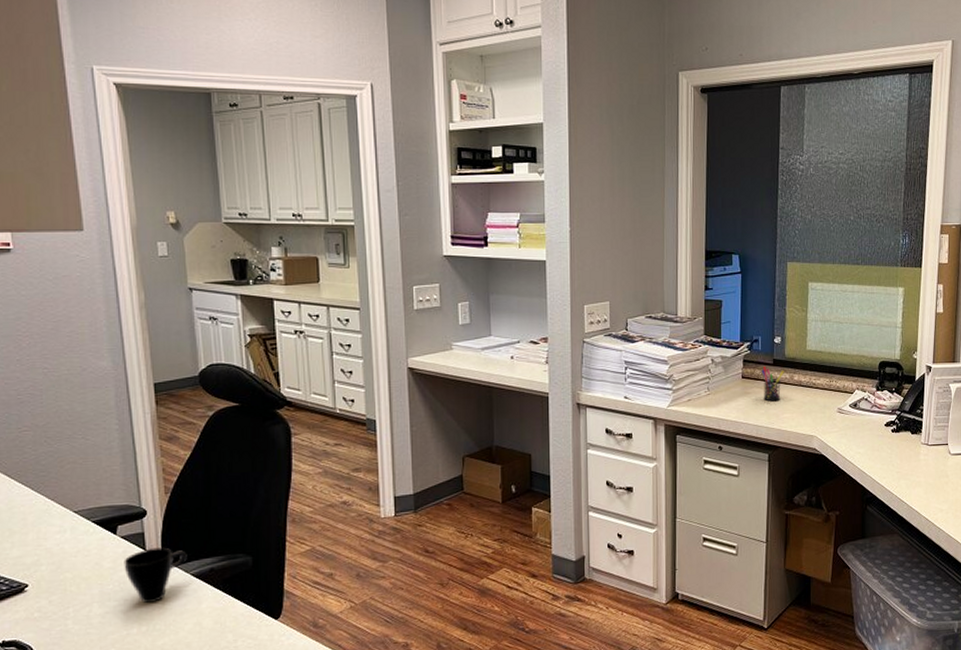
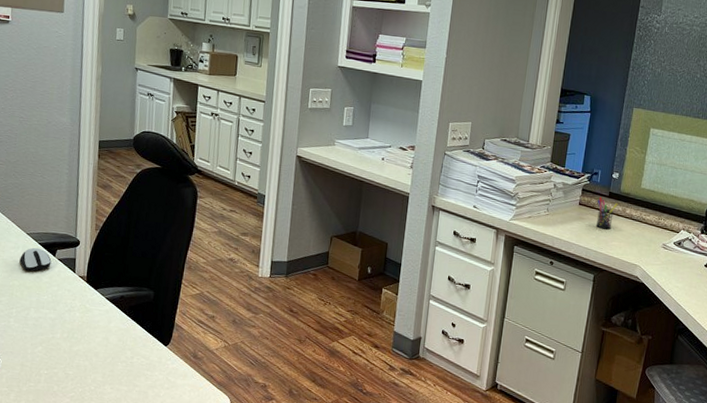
computer mouse: none [69,527,112,558] -> present [19,247,52,271]
cup: present [124,547,187,604] -> none [57,271,105,316]

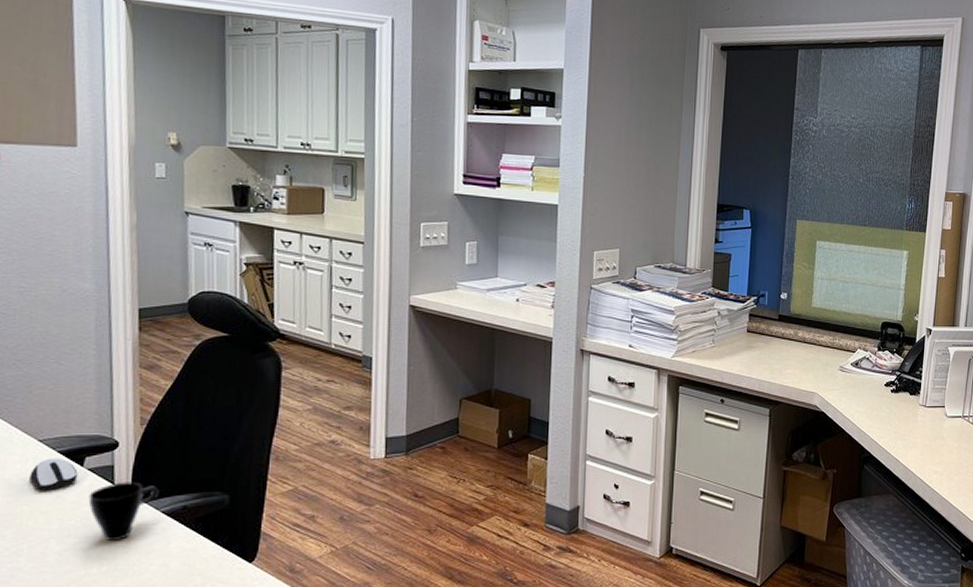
cup: none [57,271,105,316] -> present [88,482,159,542]
pen holder: present [596,196,618,230] -> none [766,320,789,357]

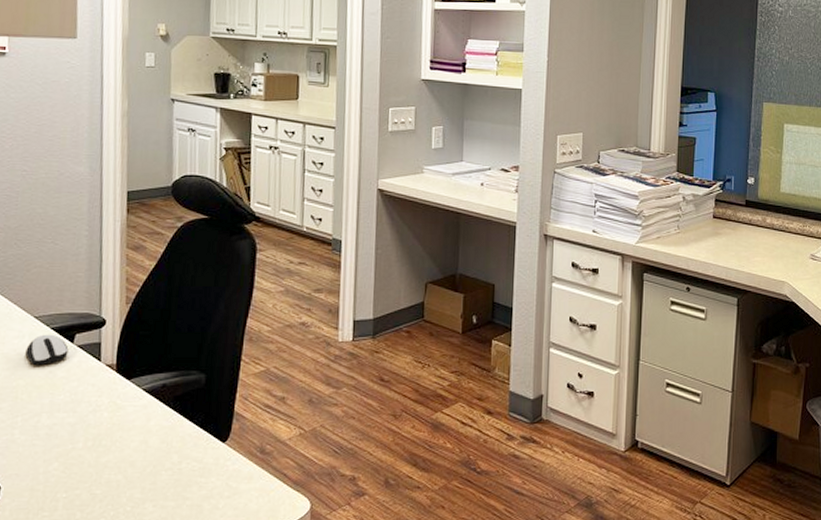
cup: present [88,482,159,542] -> none [77,359,141,418]

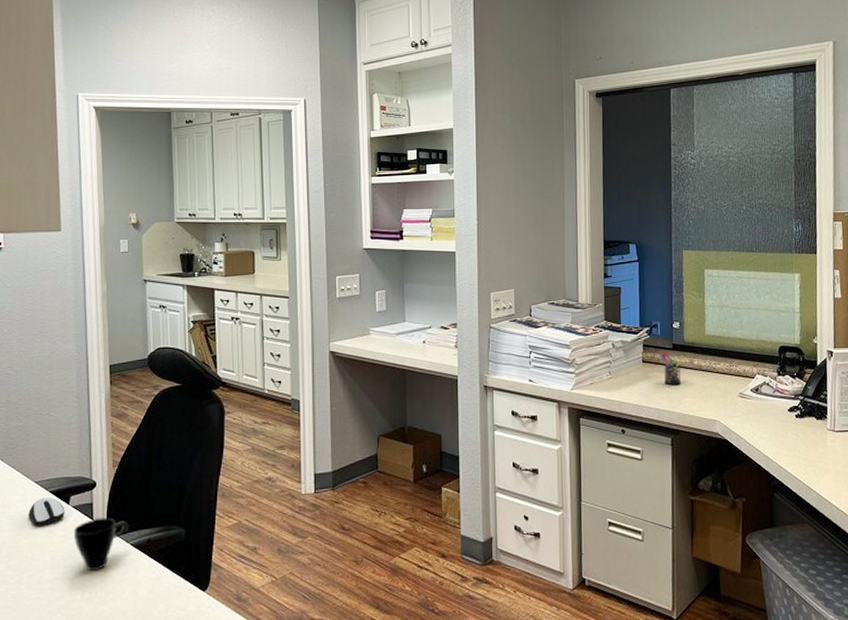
cup: none [77,359,141,418] -> present [73,517,129,572]
pen holder: none [733,206,757,244] -> present [661,350,684,386]

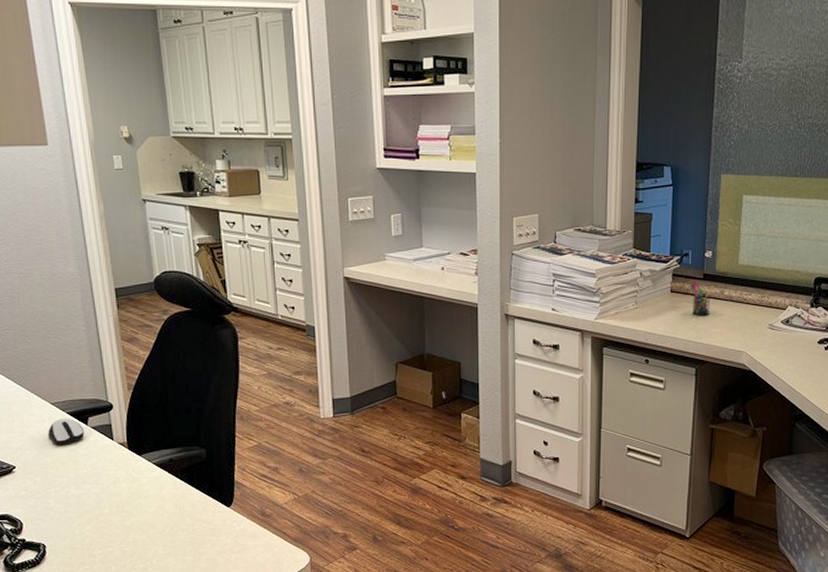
cup: present [73,517,129,572] -> none [95,438,149,488]

